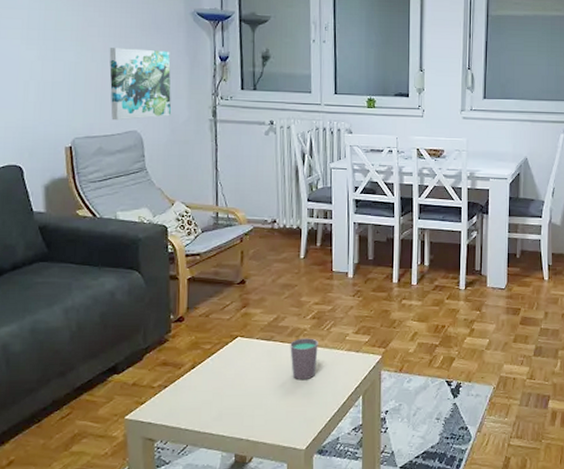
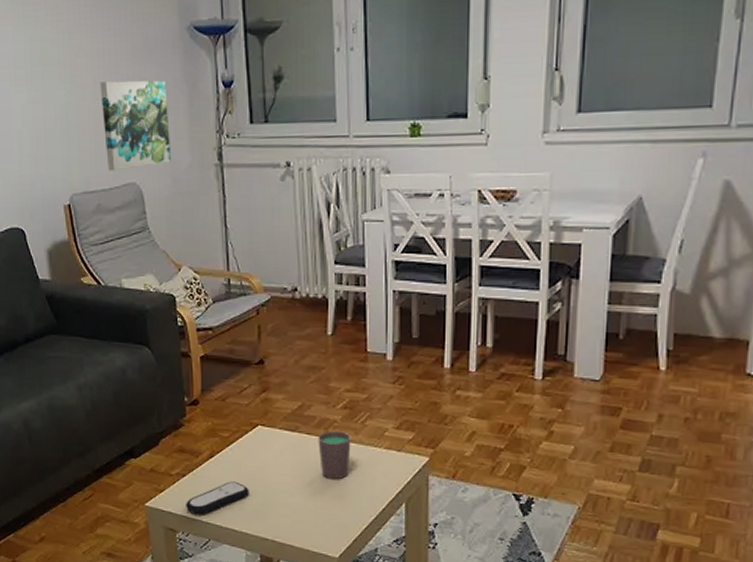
remote control: none [166,388,227,423] -> present [186,481,249,515]

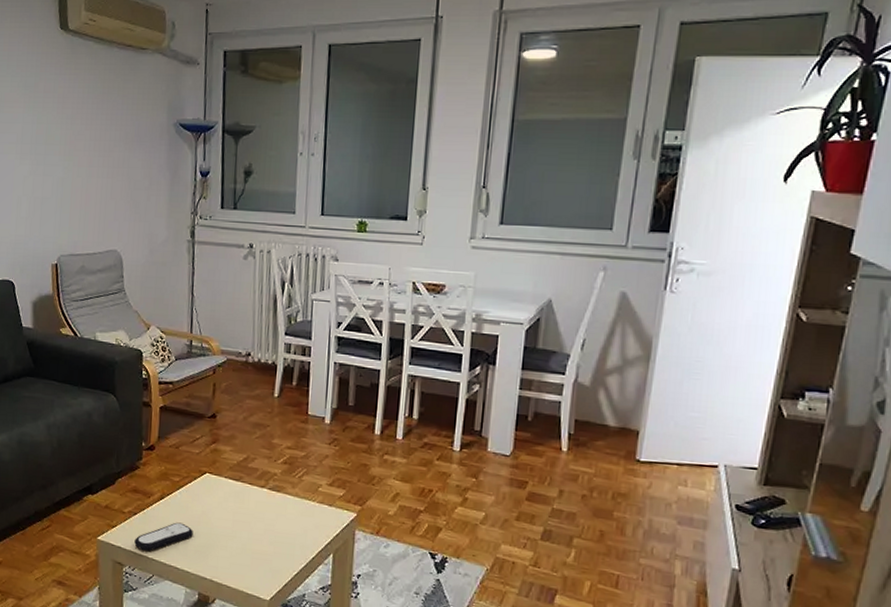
wall art: present [99,80,172,171] -> none [93,162,152,239]
cup: present [318,431,351,480] -> none [258,483,289,528]

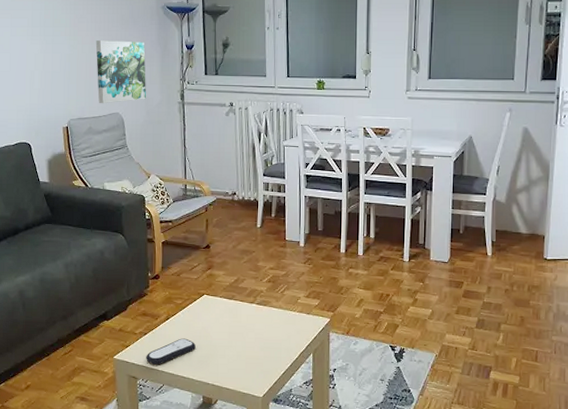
wall art: none [93,162,152,239] -> present [95,41,147,104]

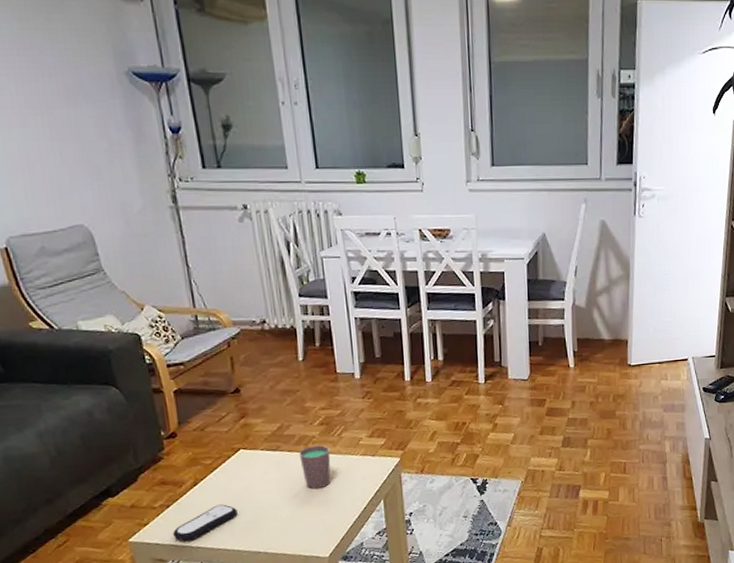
wall art: present [95,41,147,104] -> none [29,122,123,214]
cup: none [249,299,273,336] -> present [299,445,331,489]

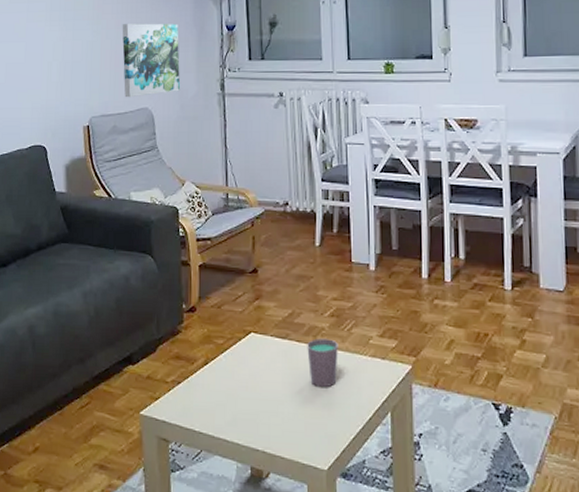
wall art: none [29,122,123,214] -> present [122,23,181,98]
remote control: present [173,504,238,542] -> none [179,389,241,424]

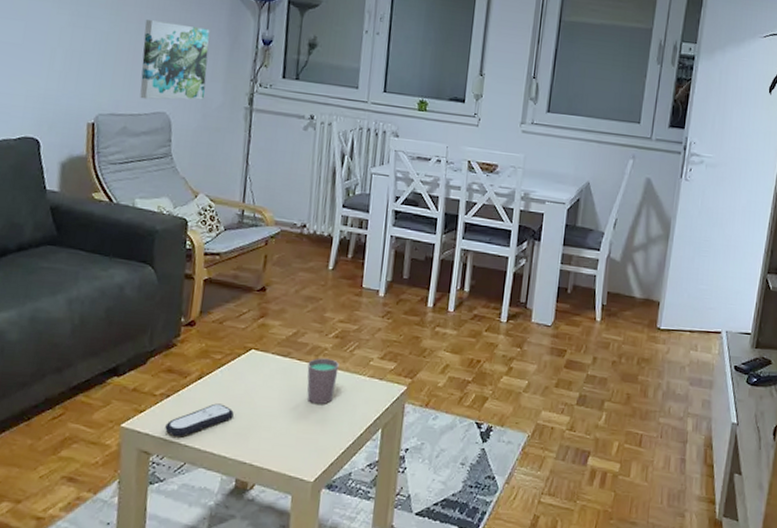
remote control: none [179,389,241,424] -> present [165,403,234,437]

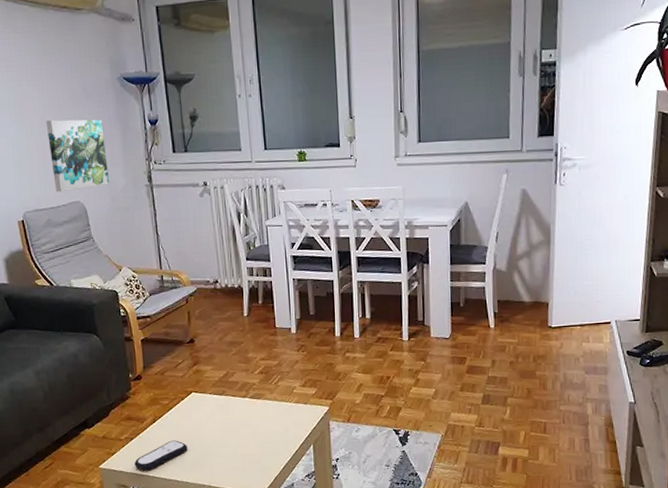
cup: present [307,358,339,405] -> none [241,392,268,431]

